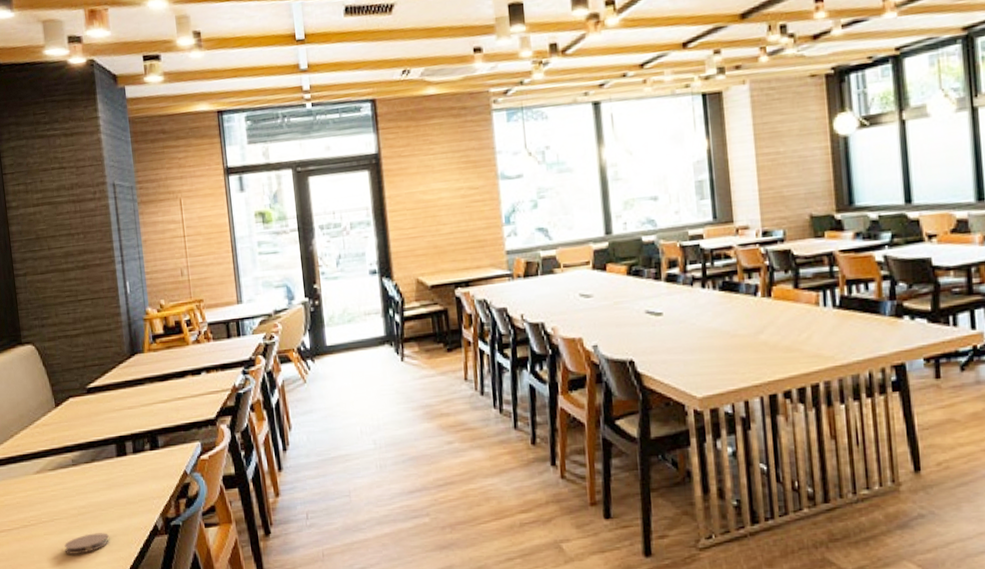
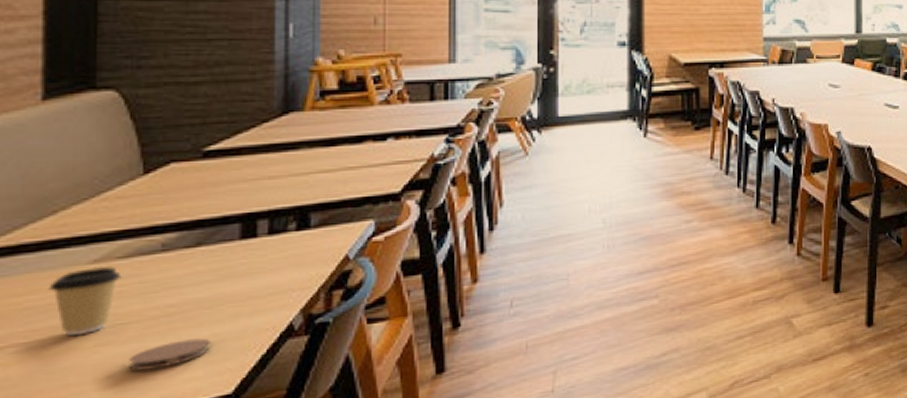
coffee cup: none [15,476,53,526] -> present [48,266,122,335]

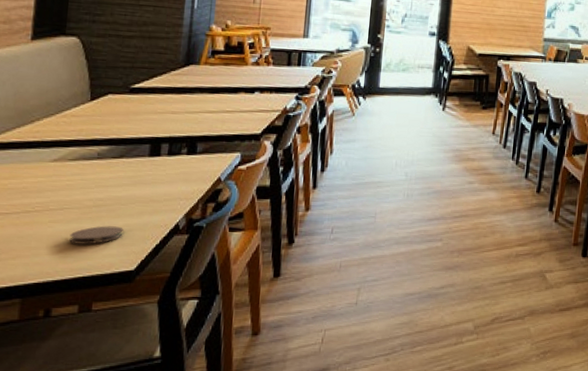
coffee cup: present [48,266,122,335] -> none [24,164,70,212]

